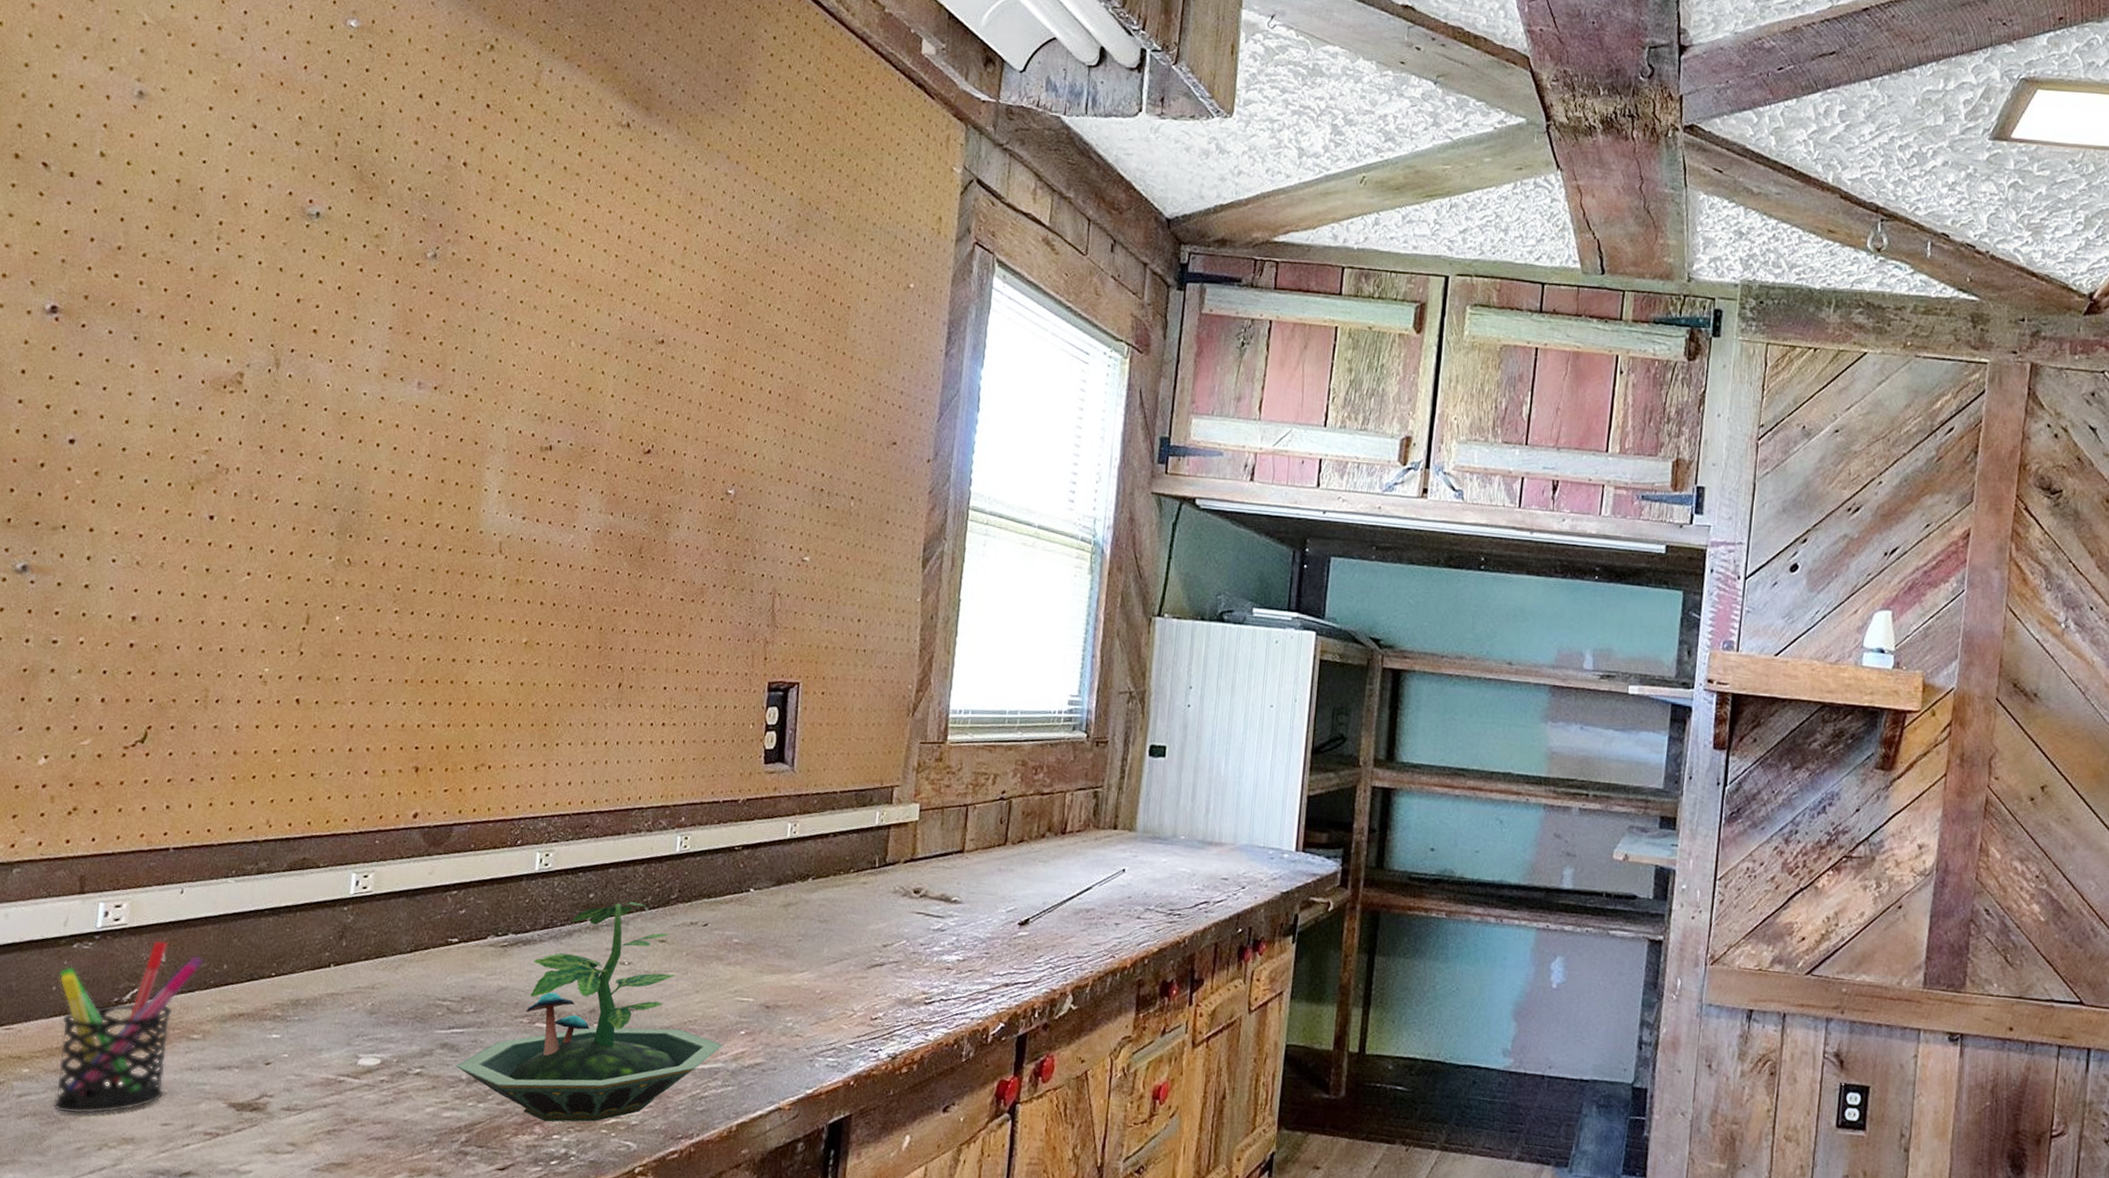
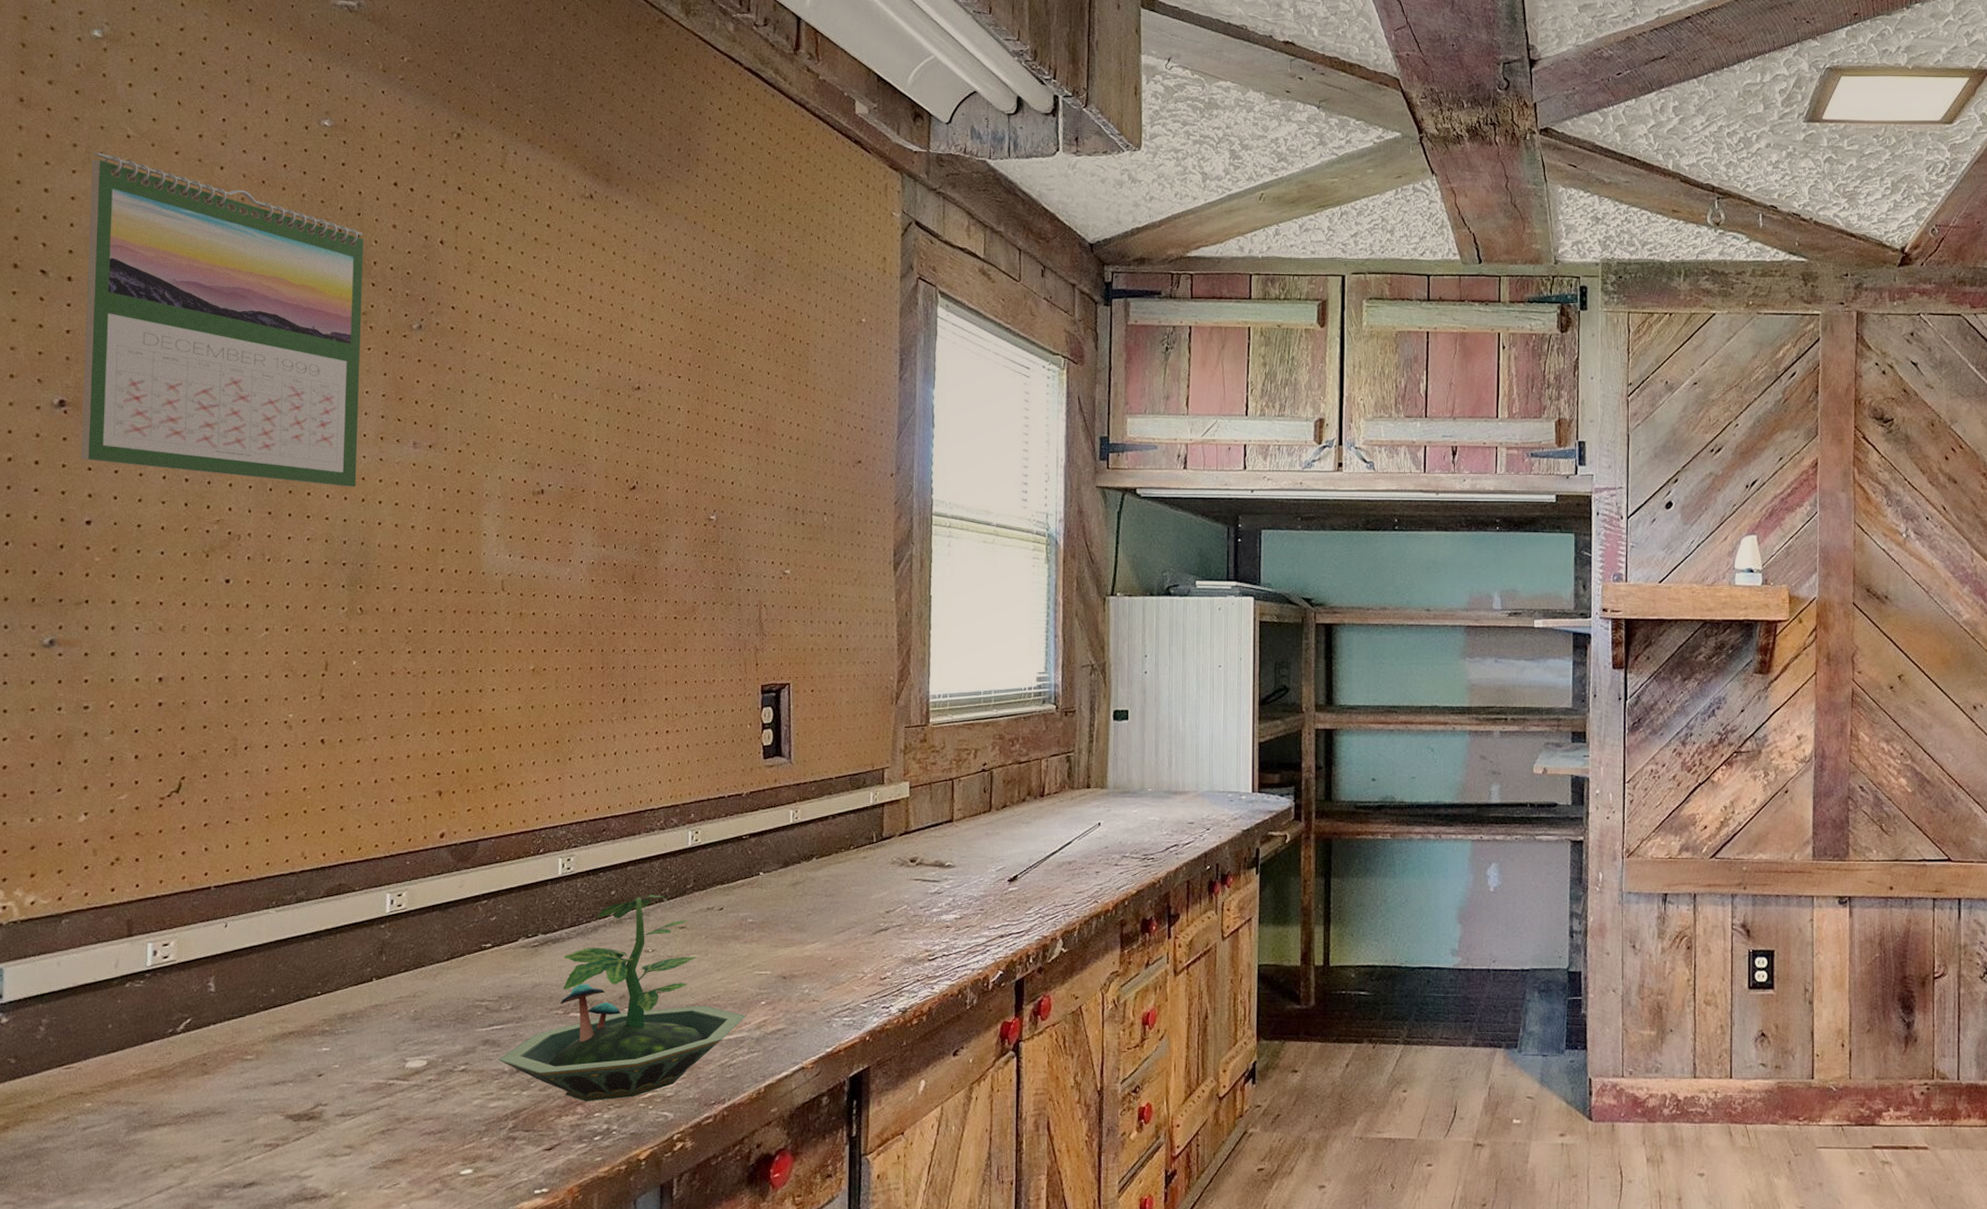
pen holder: present [52,941,204,1115] -> none [113,974,251,1141]
calendar: none [69,38,383,426] -> present [81,152,364,487]

